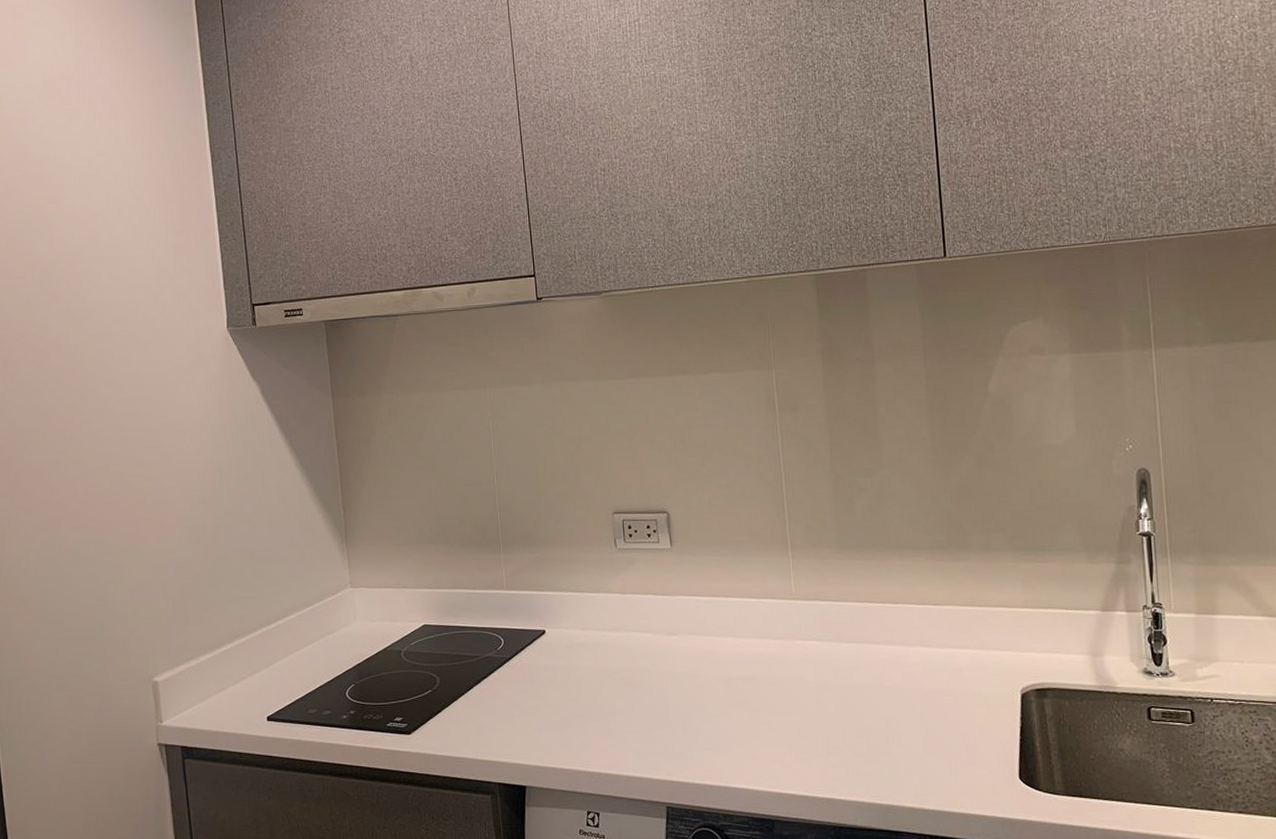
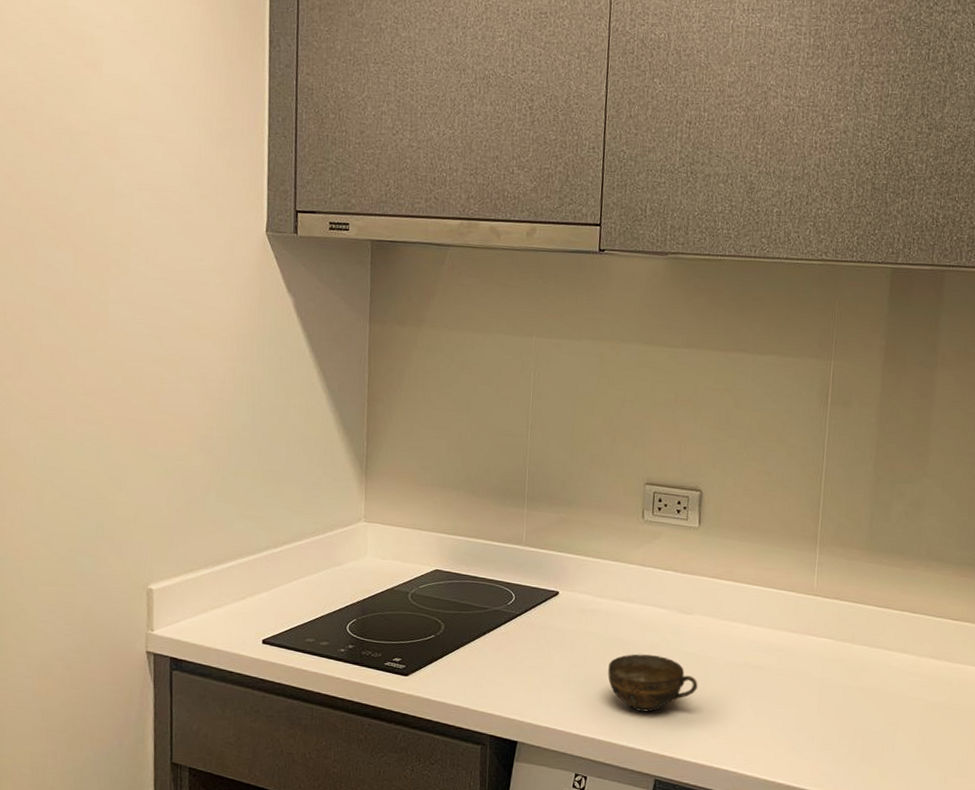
cup: none [604,681,695,739] -> present [608,654,698,712]

